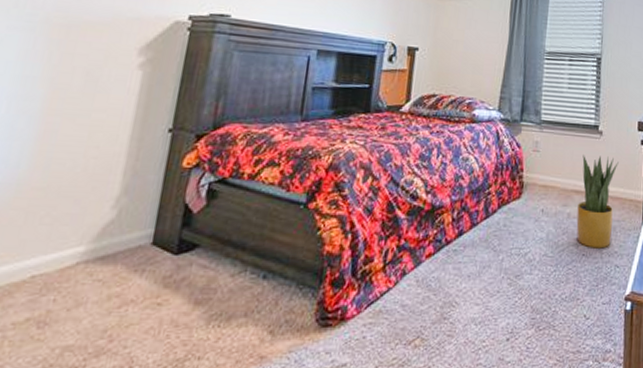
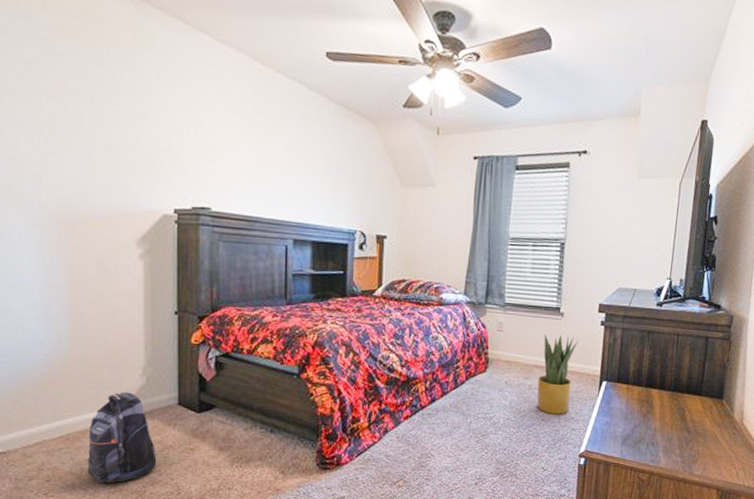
backpack: none [11,229,111,357] -> present [87,392,157,483]

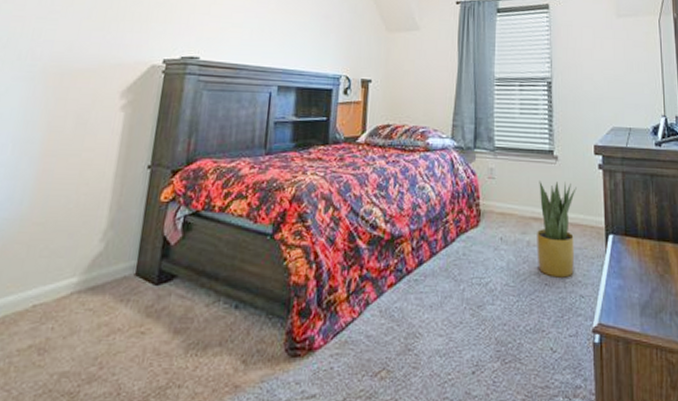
backpack: present [87,392,157,483] -> none [16,261,101,382]

